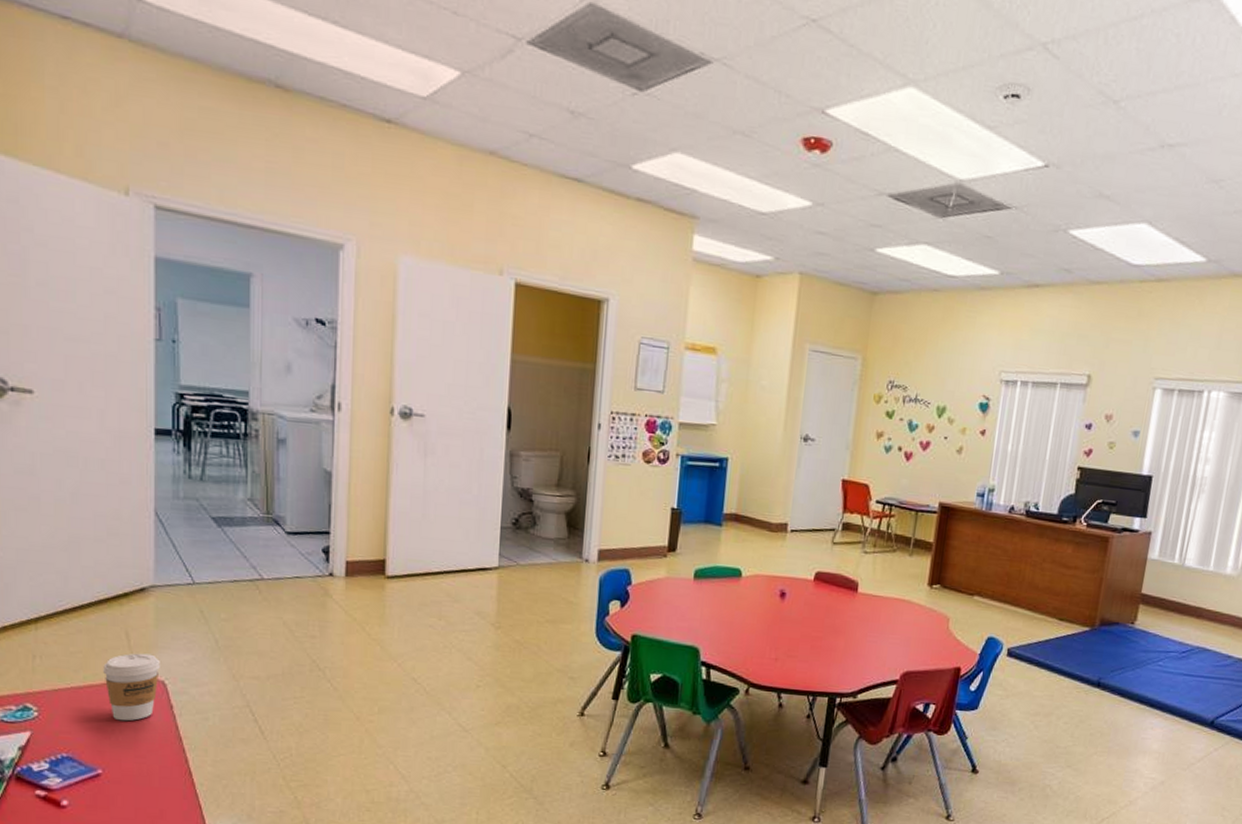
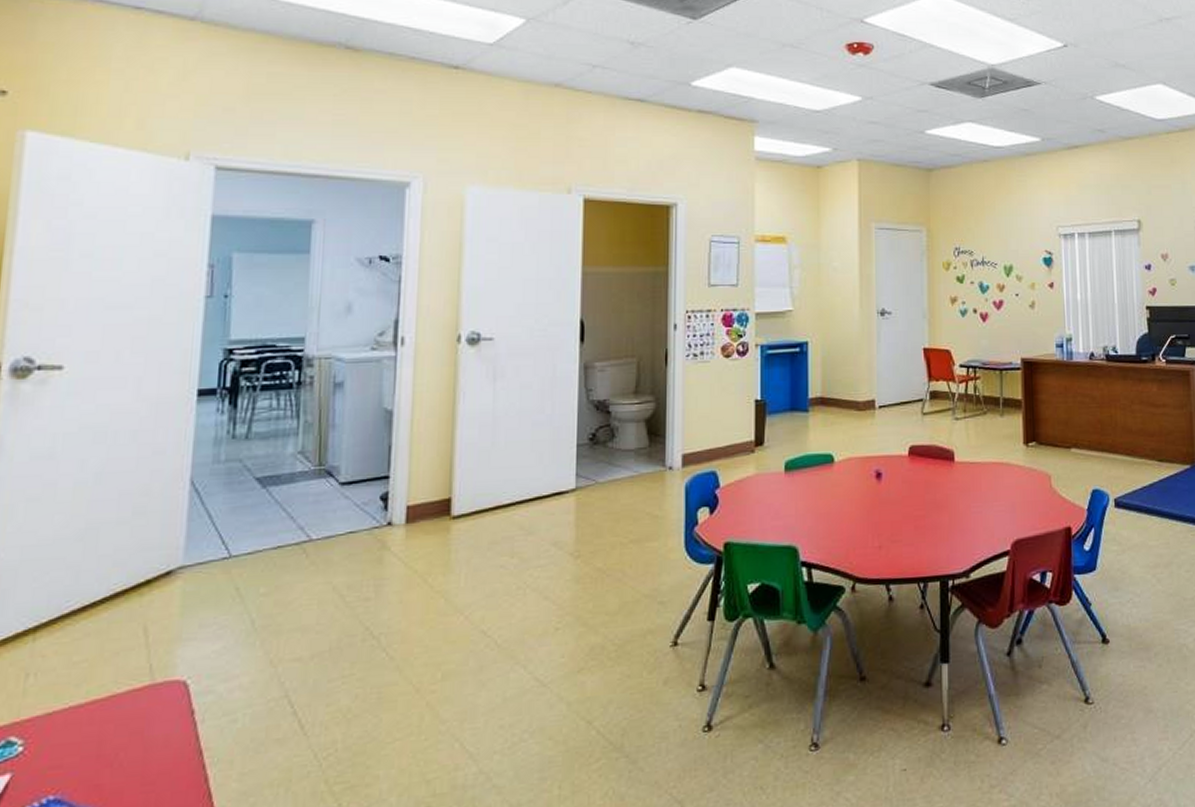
coffee cup: present [103,653,160,722] -> none [112,649,183,741]

